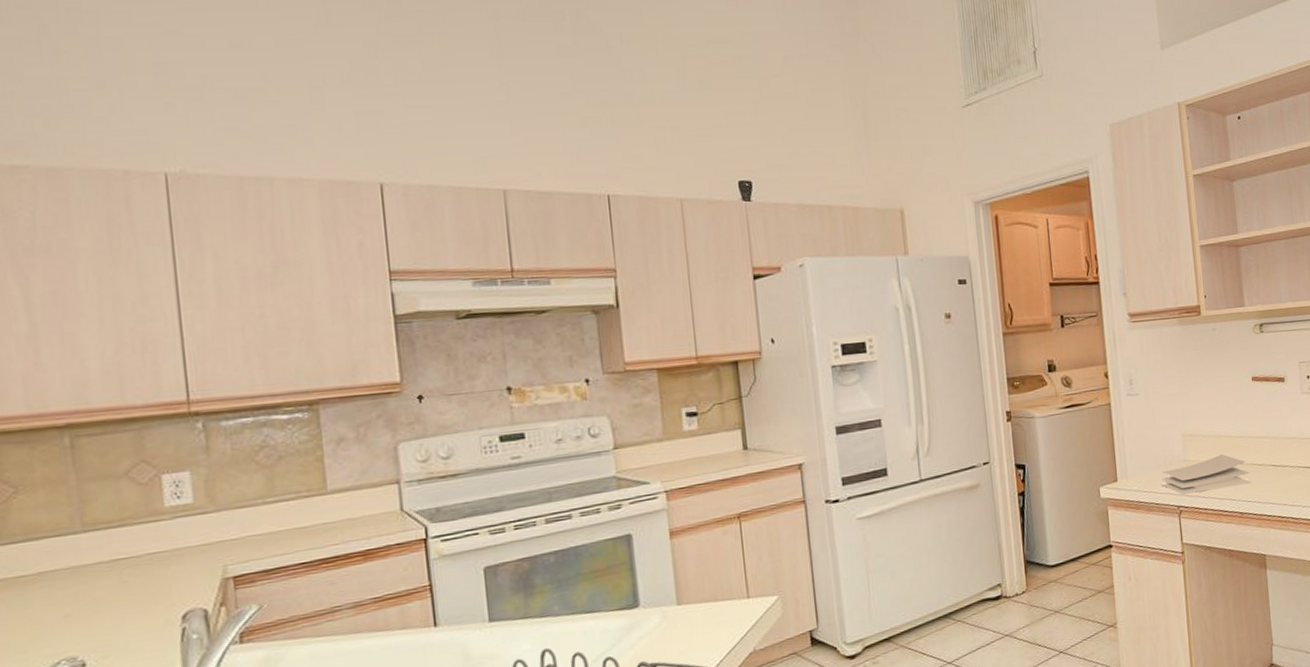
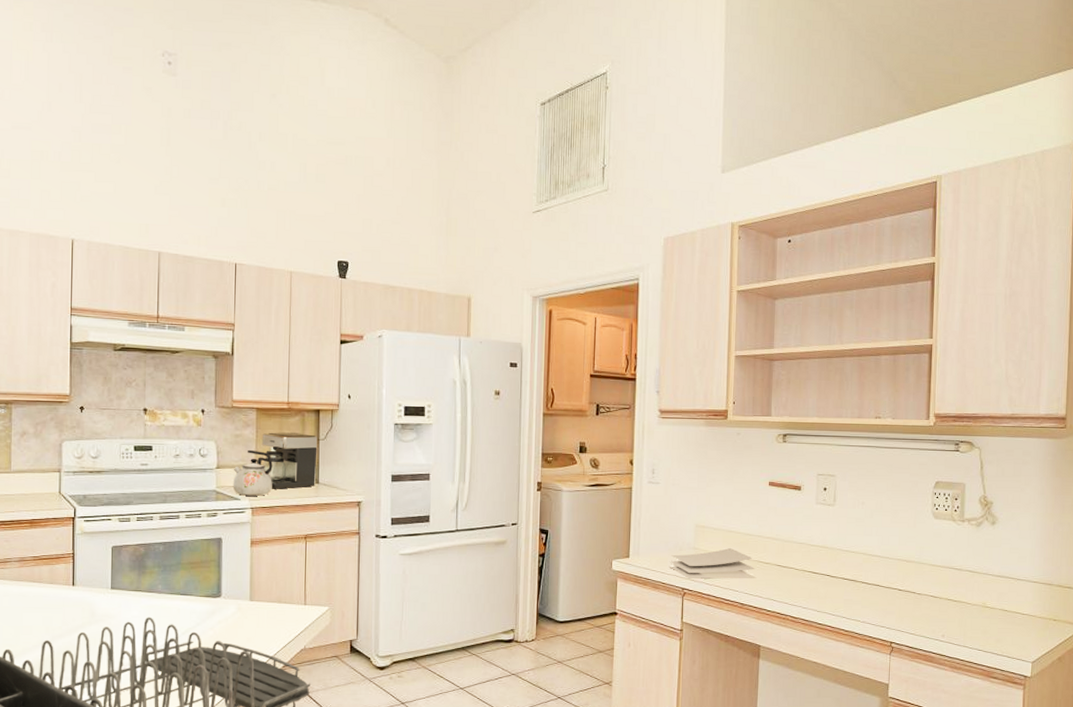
kettle: none [637,420,689,478] -> present [232,449,273,496]
coffee maker: none [665,391,743,465] -> present [257,432,318,489]

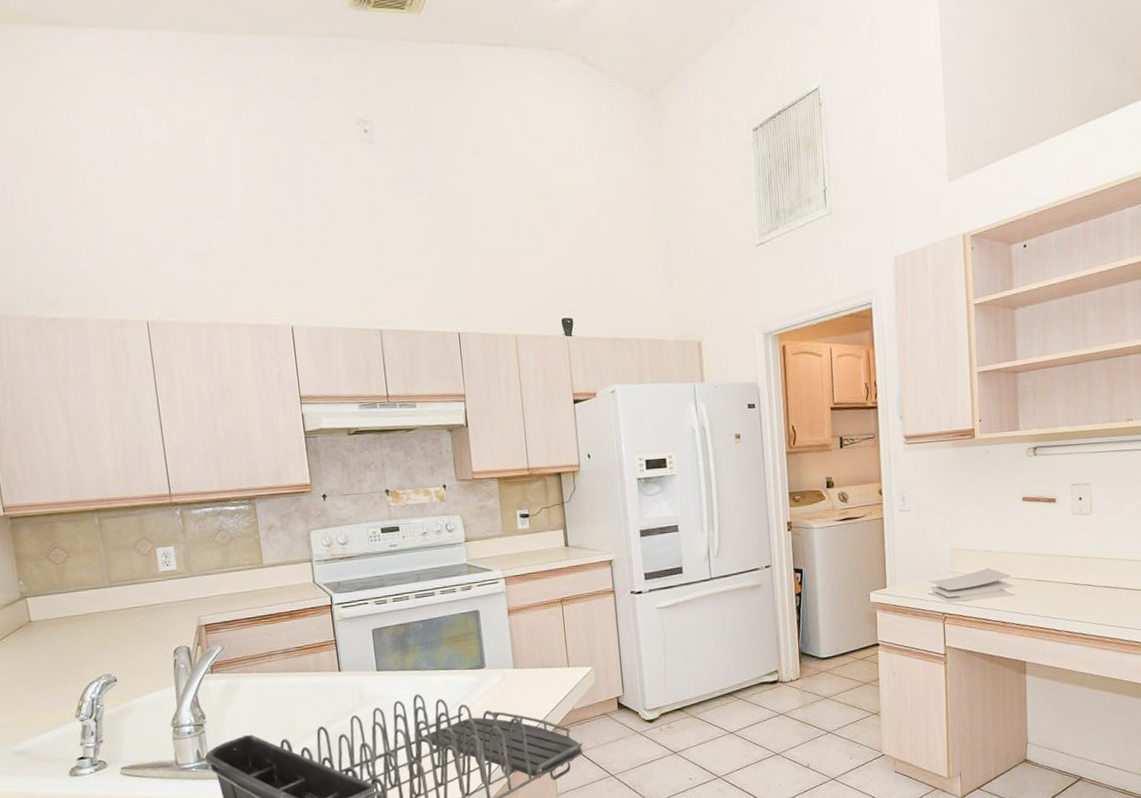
kettle: present [232,449,273,496] -> none [482,519,523,566]
coffee maker: present [257,432,318,489] -> none [504,498,565,557]

